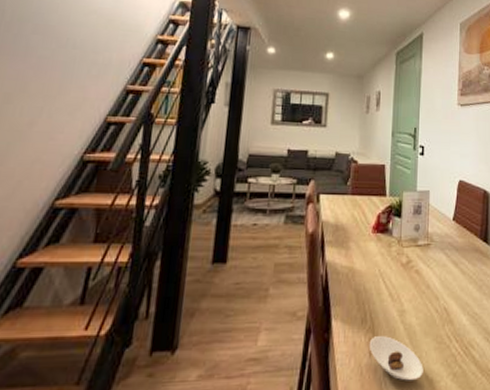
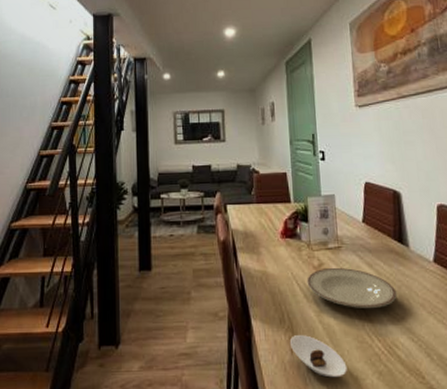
plate: none [393,265,477,308] -> present [307,267,397,308]

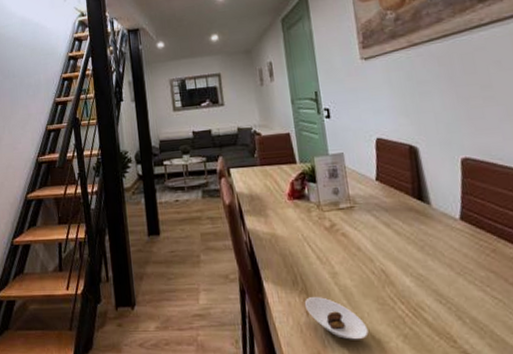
plate: present [307,267,397,308] -> none [318,228,420,270]

